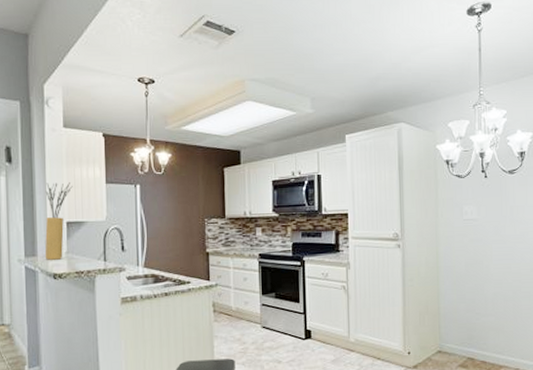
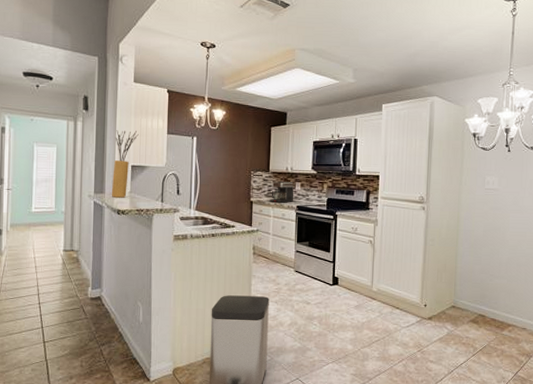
coffee maker: none [228,227,255,252] -> present [269,181,294,203]

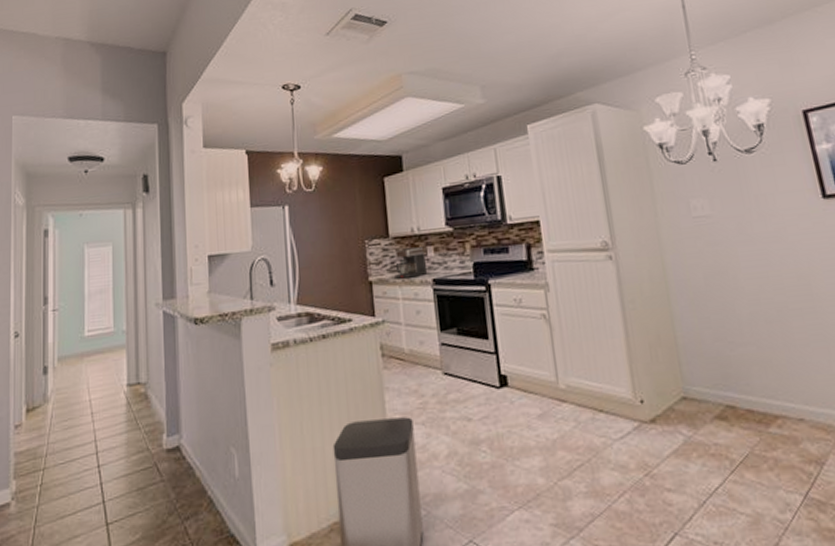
vase: present [111,130,139,198] -> none [184,209,214,302]

